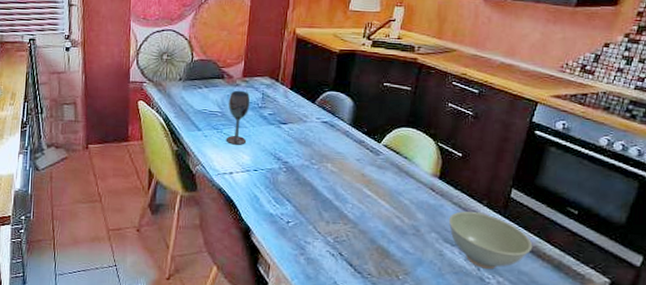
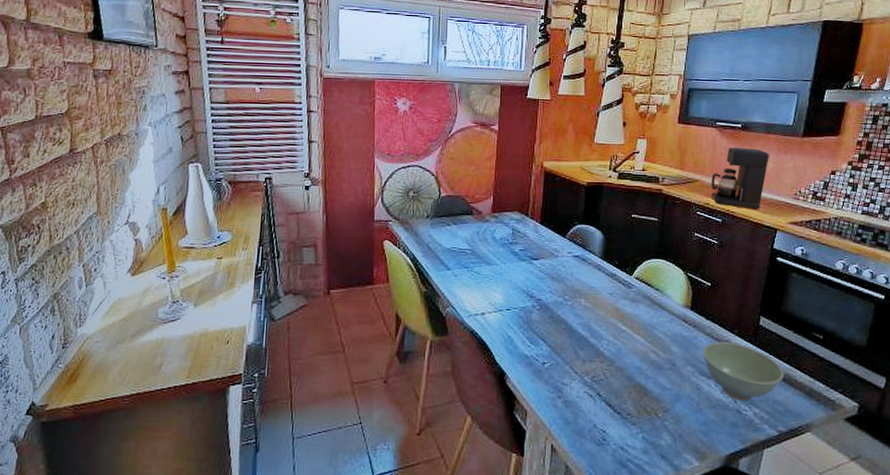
wine glass: present [227,90,251,145] -> none [477,226,501,284]
coffee maker: none [468,16,536,82] -> present [711,147,769,210]

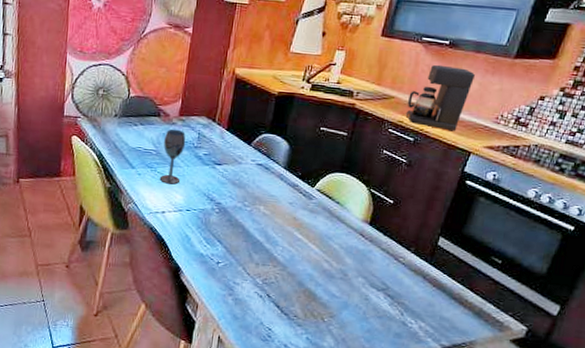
wine glass: none [477,226,501,284] -> present [160,129,186,185]
bowl: present [702,342,784,400] -> none [376,257,456,314]

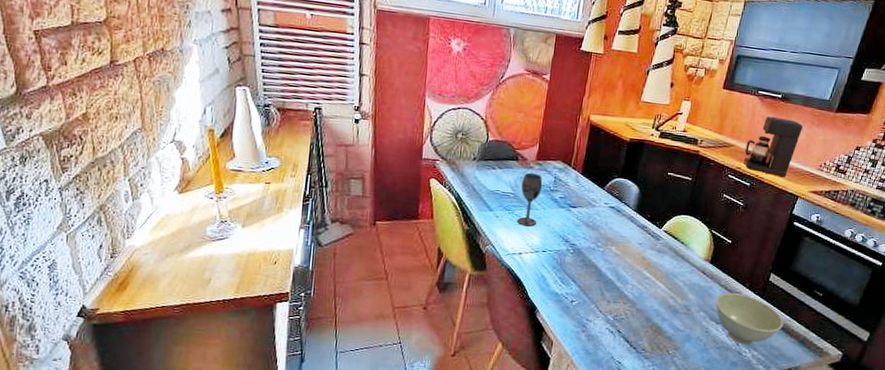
bowl: none [376,257,456,314] -> present [715,293,784,344]

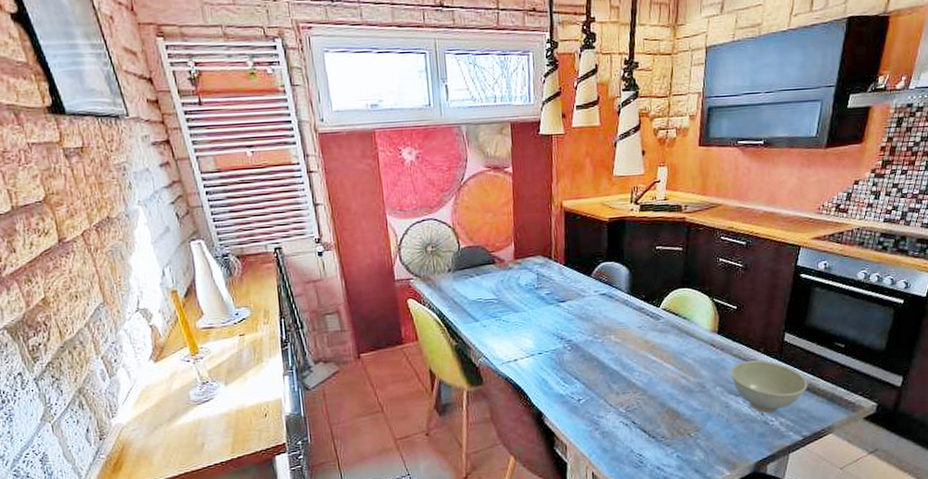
wine glass: present [518,172,543,227] -> none [502,273,526,331]
coffee maker: present [743,116,803,178] -> none [734,165,792,229]

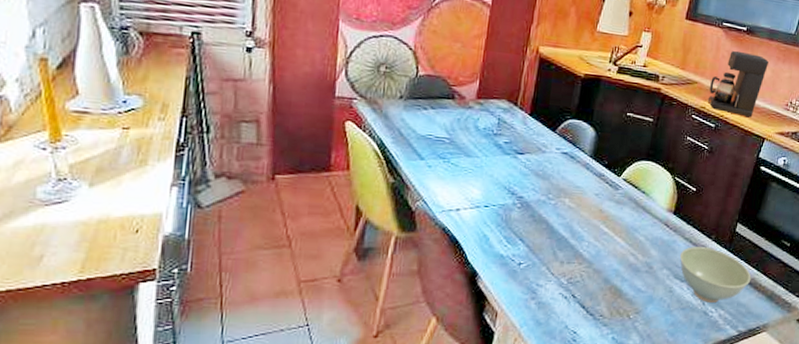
coffee maker: none [734,165,792,229] -> present [707,50,769,118]

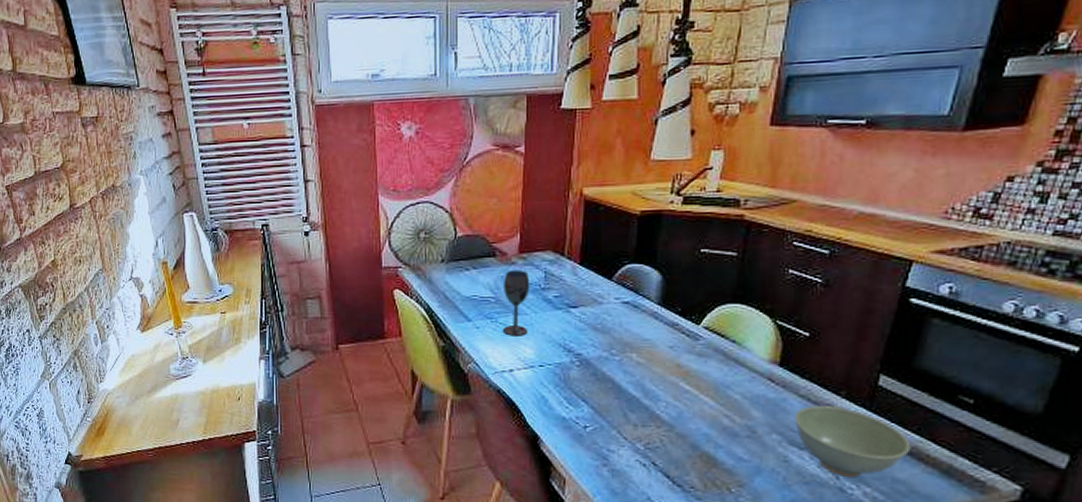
wine glass: none [454,113,485,178] -> present [502,269,530,336]
coffee maker: present [707,50,769,118] -> none [814,152,907,236]

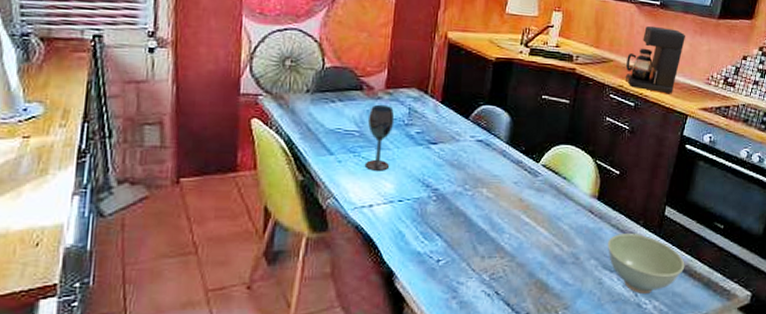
coffee maker: none [814,152,907,236] -> present [625,25,685,94]

